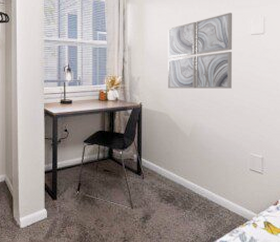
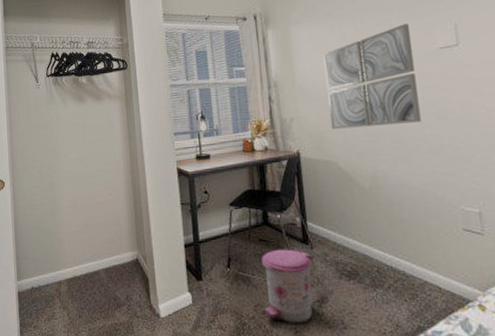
trash can: none [103,178,143,234] -> present [262,249,314,323]

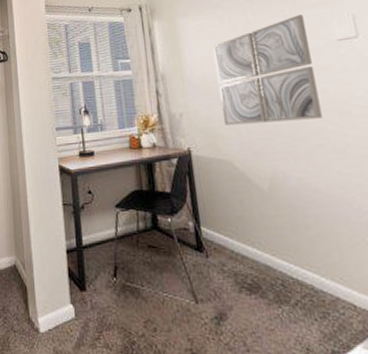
trash can: present [262,249,314,323] -> none [151,257,212,343]

